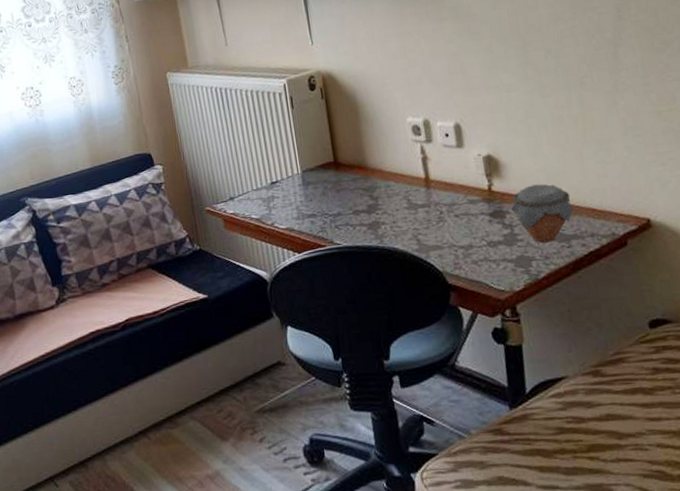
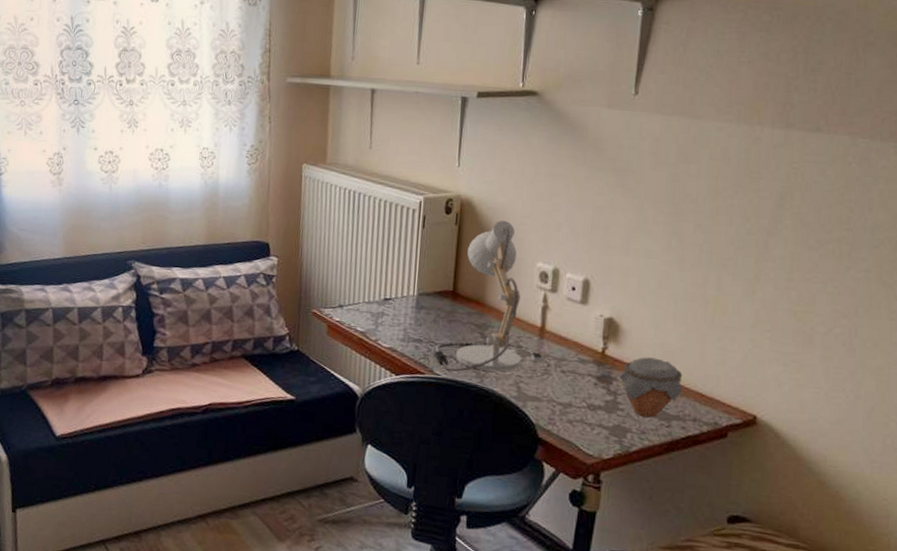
desk lamp: none [329,85,435,239] -> present [434,220,543,372]

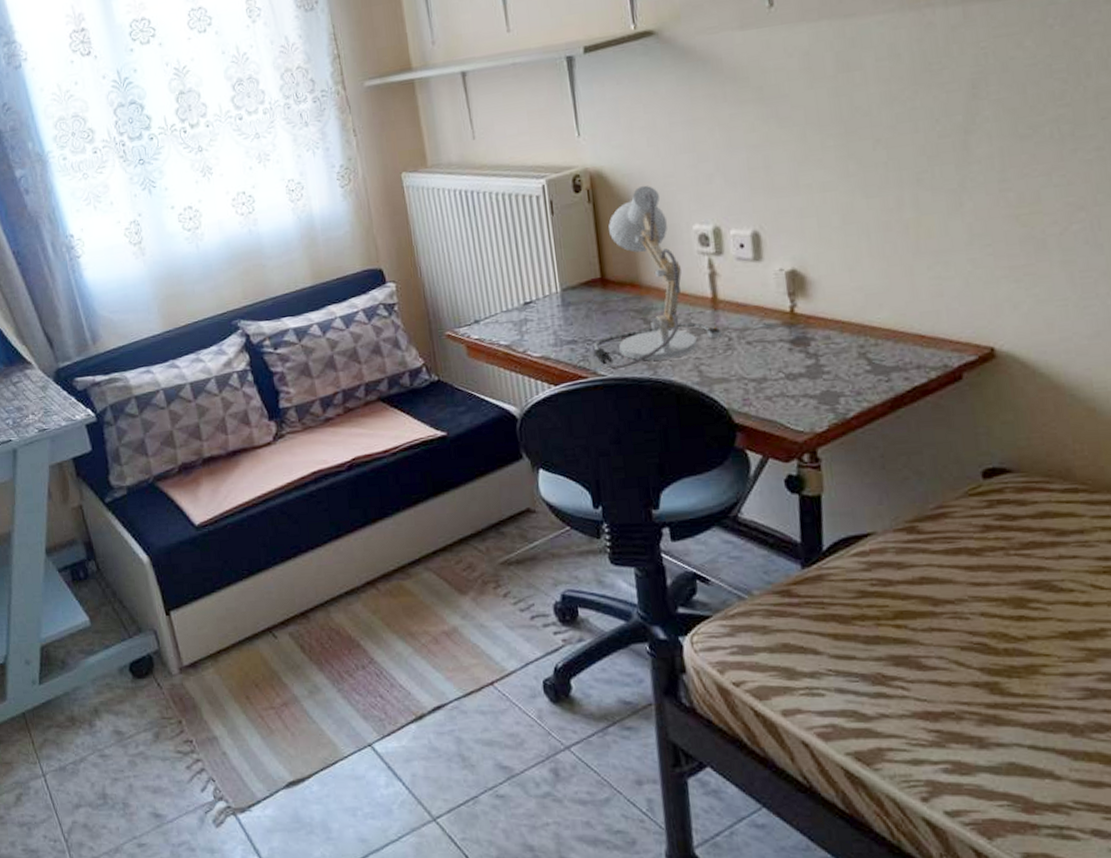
jar: present [620,357,683,418] -> none [817,304,897,376]

